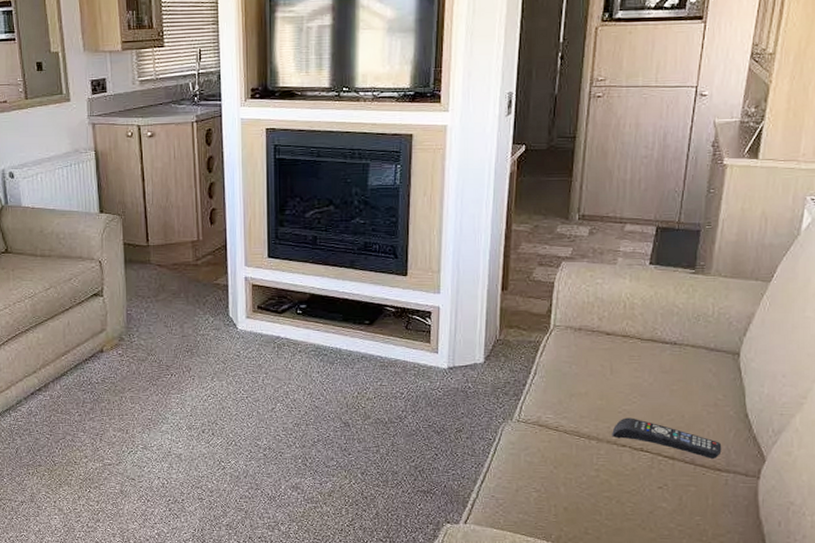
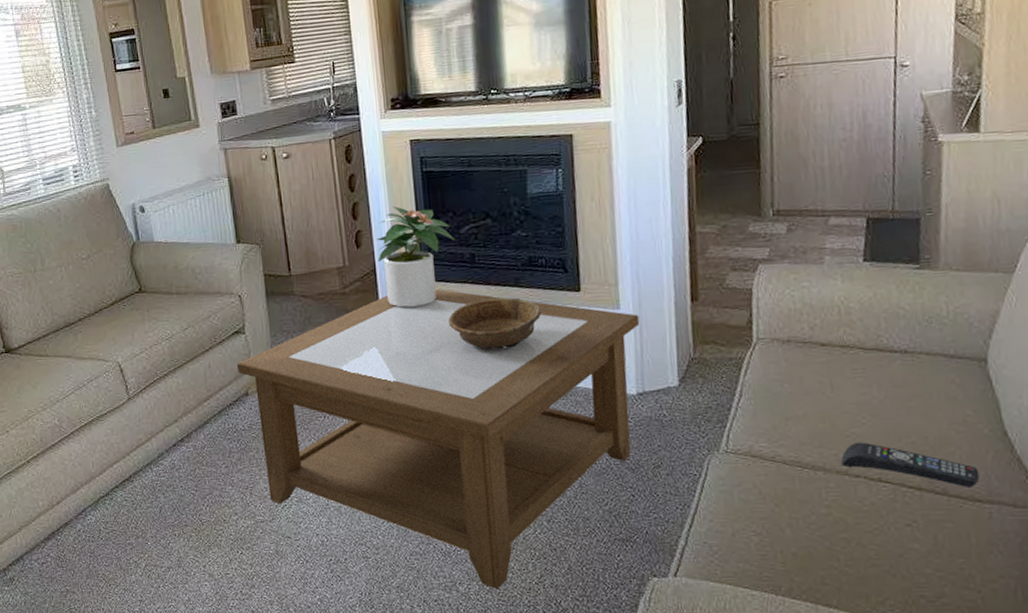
coffee table: none [93,266,456,530] -> present [236,289,640,589]
potted plant: none [229,188,300,282] -> present [376,206,455,308]
decorative bowl: none [289,278,371,323] -> present [448,297,541,350]

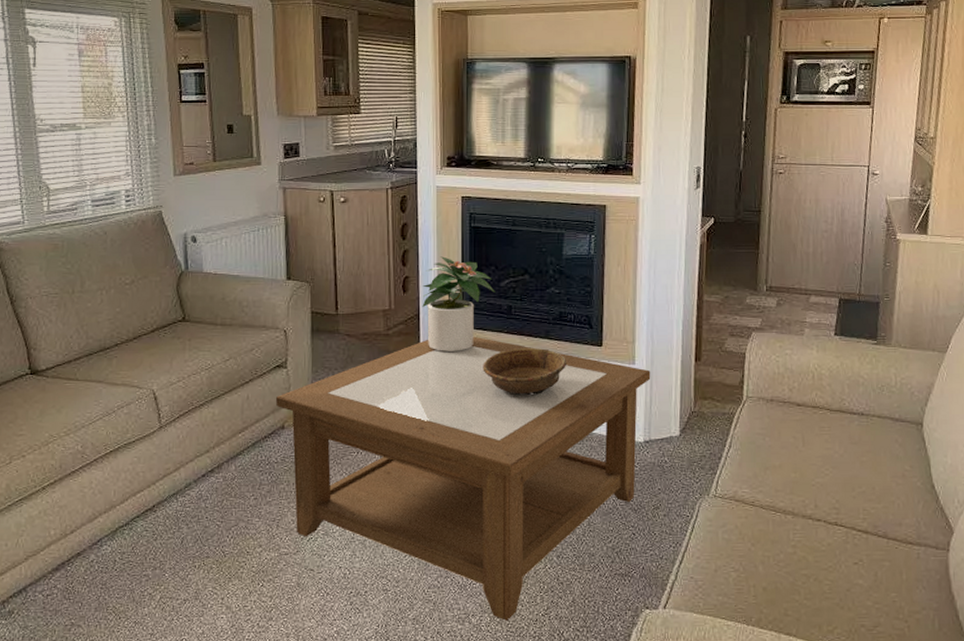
remote control: present [841,442,980,487] -> none [807,490,912,531]

